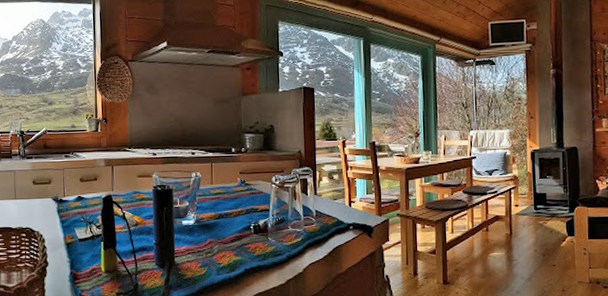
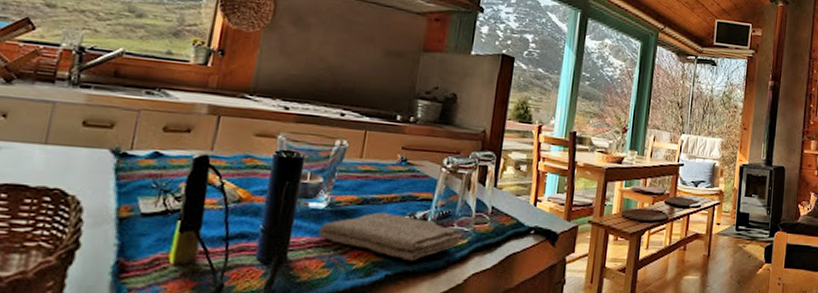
washcloth: none [192,222,295,258] -> present [318,211,461,262]

